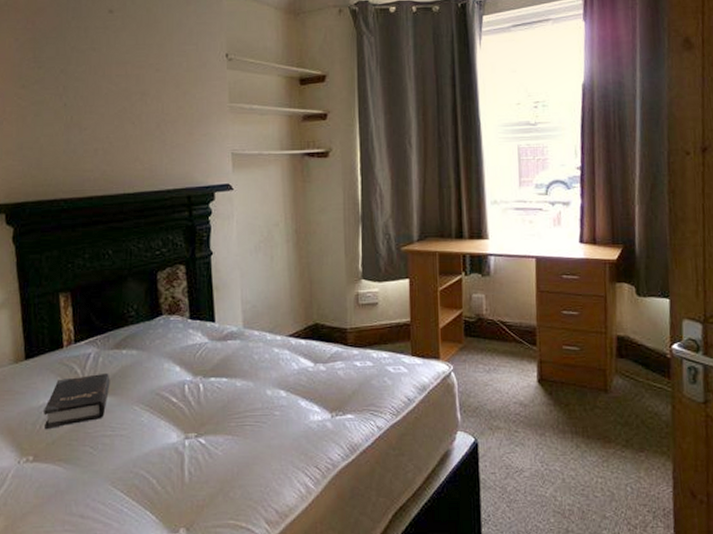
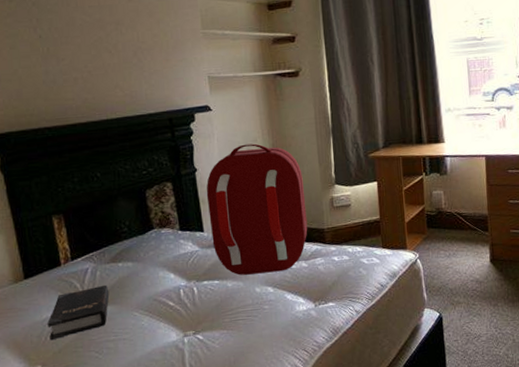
backpack: none [221,228,329,374] -> present [206,143,308,275]

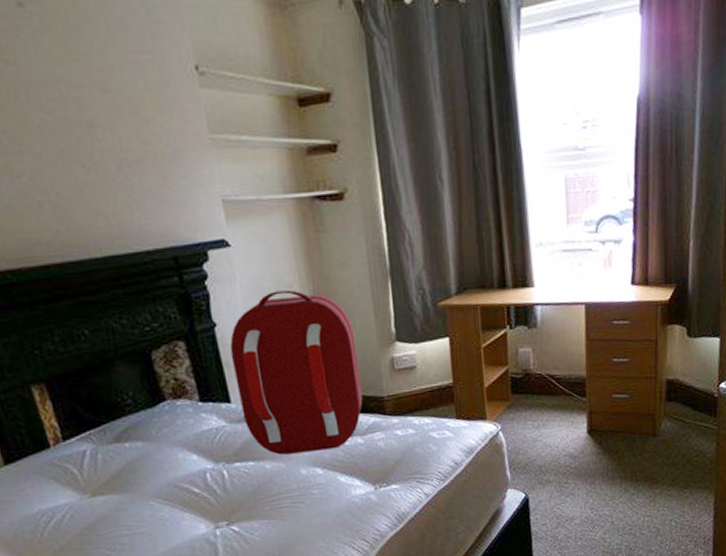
hardback book: present [47,284,110,341] -> none [41,469,118,538]

